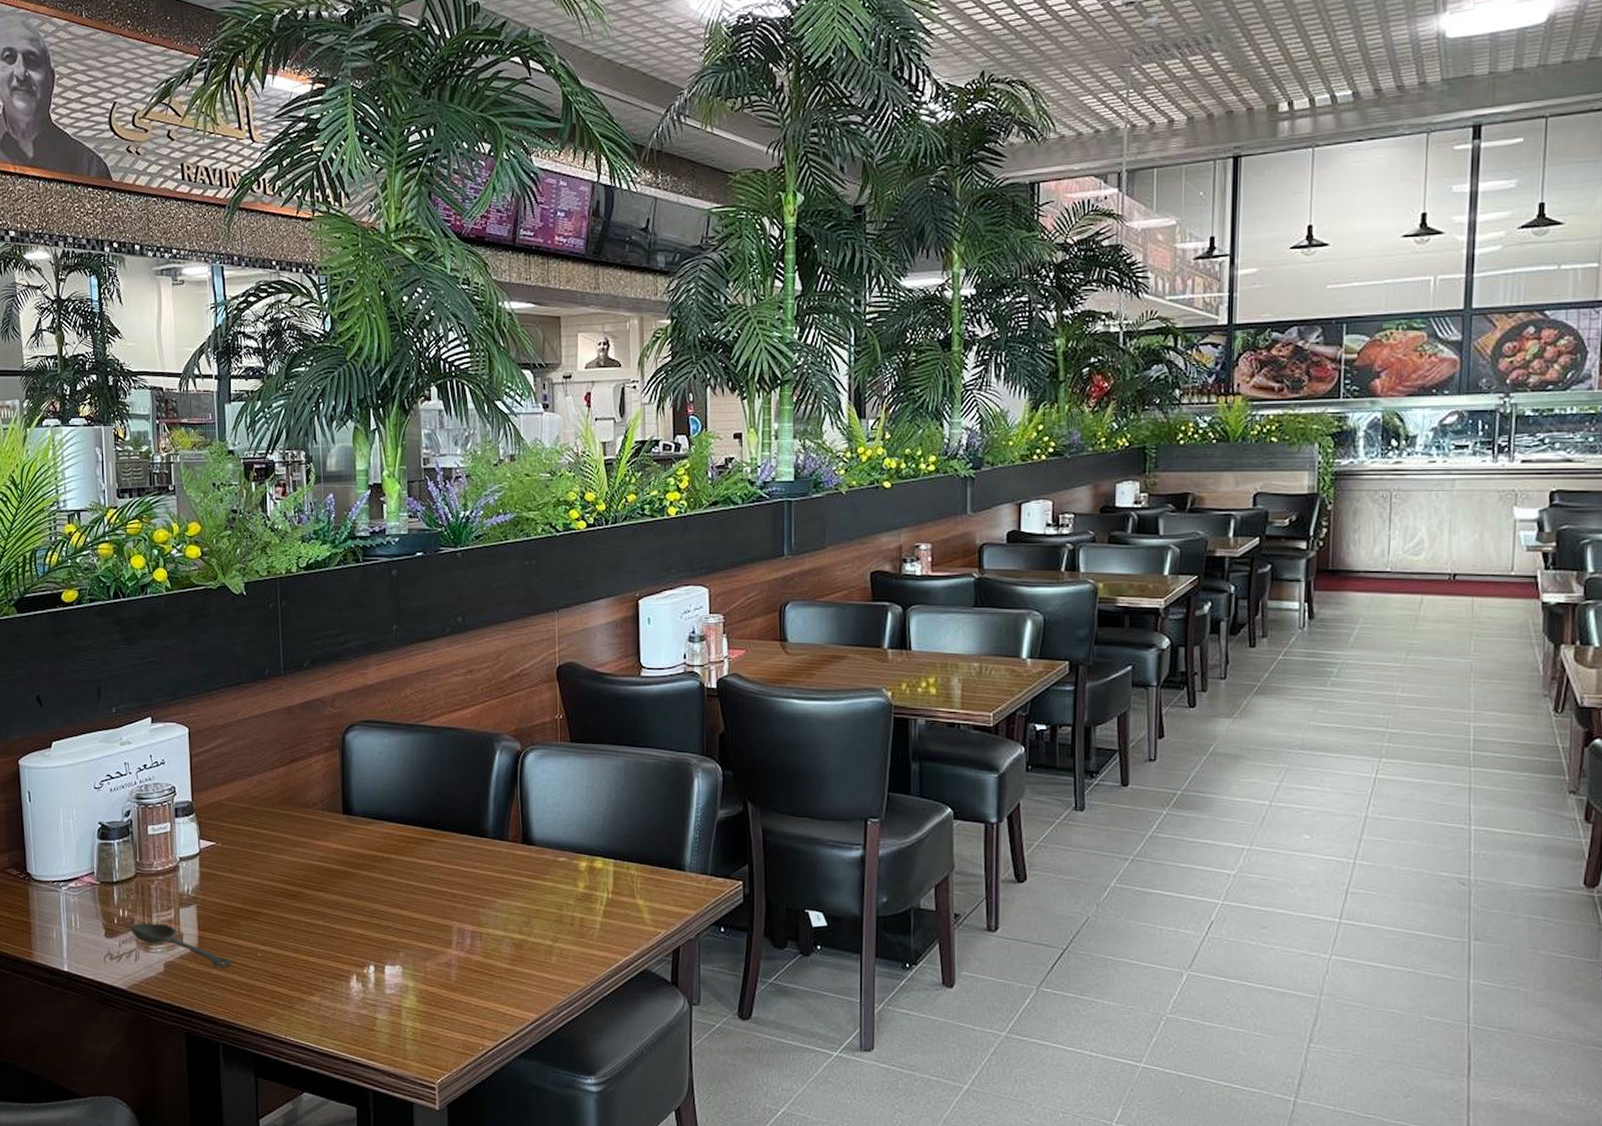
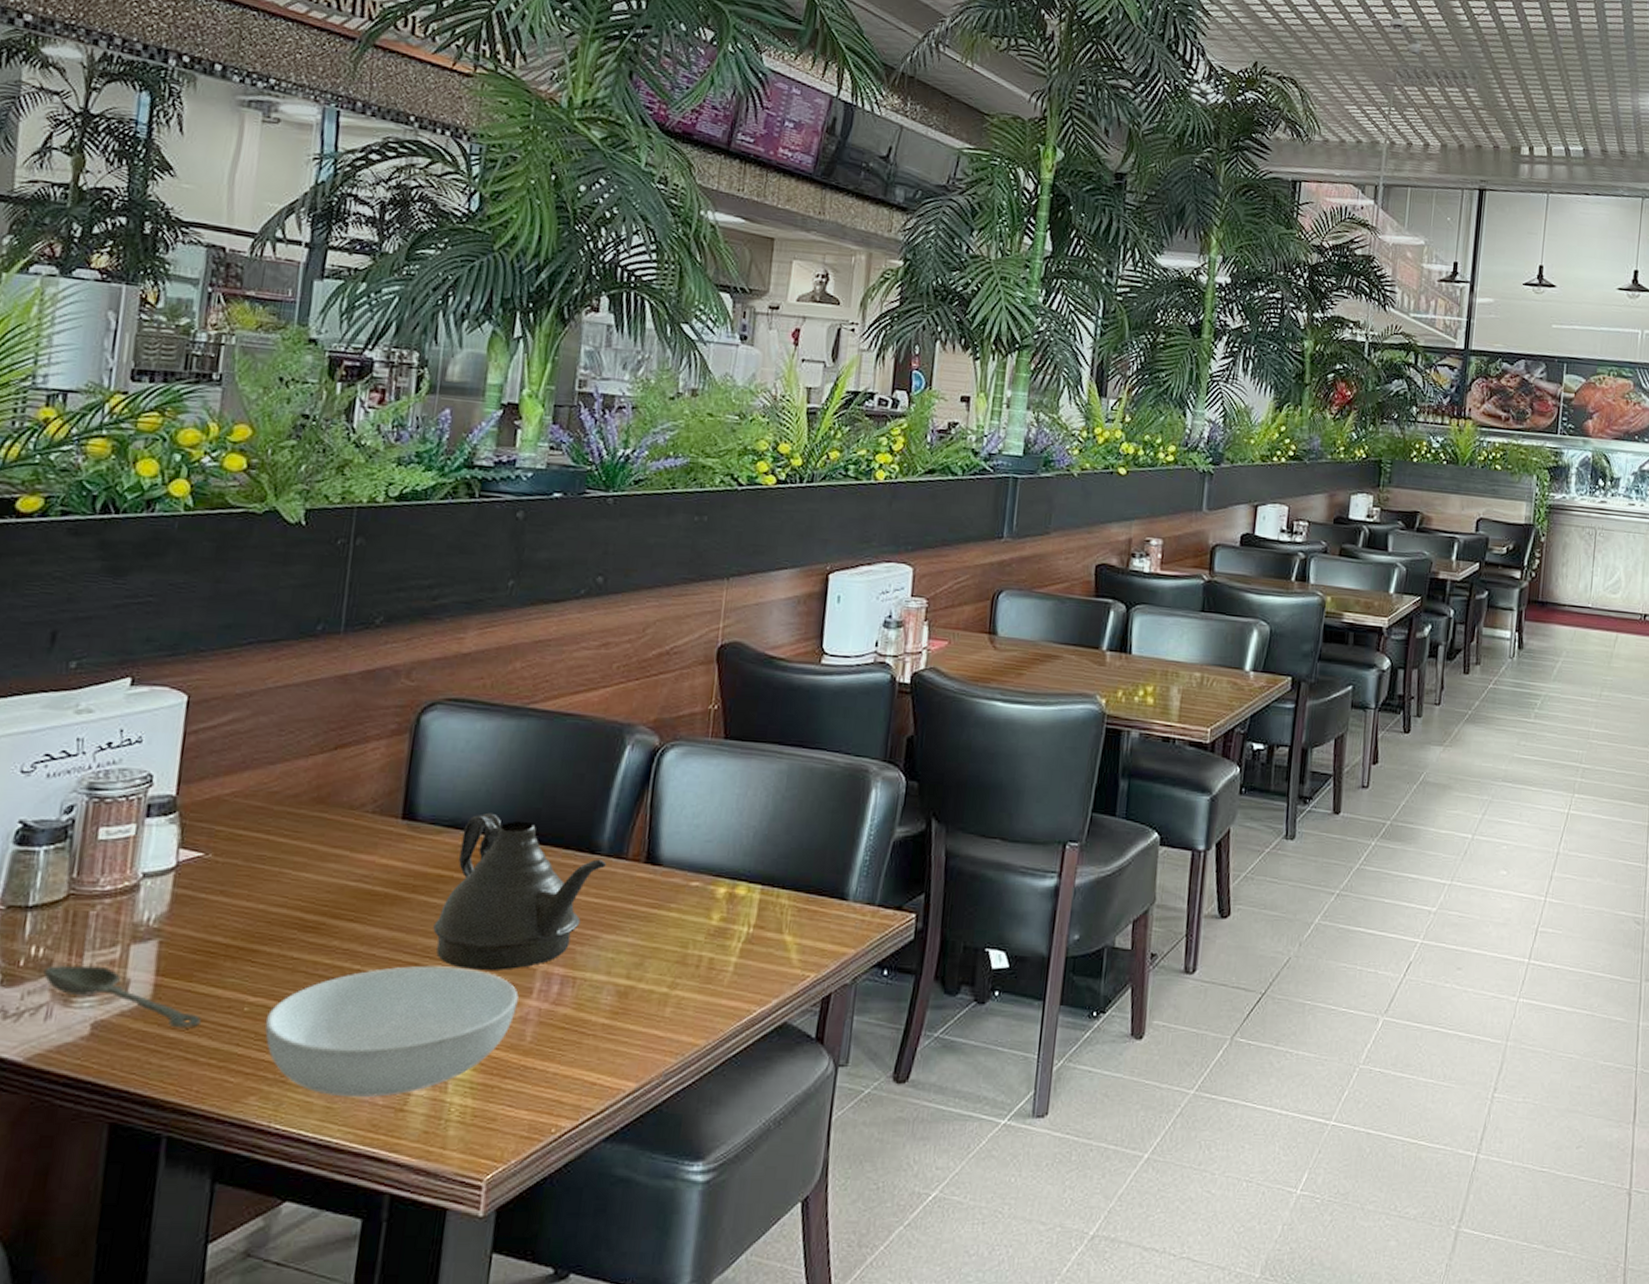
serving bowl: none [273,923,442,1020] -> present [265,965,519,1098]
teapot: none [376,807,493,927] -> present [433,812,606,971]

